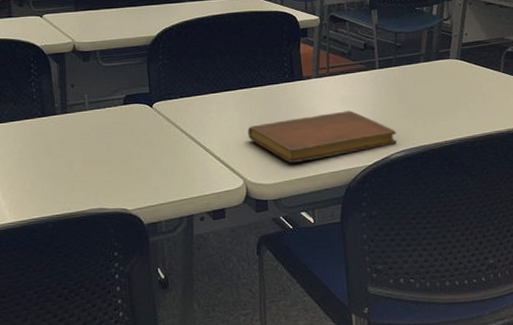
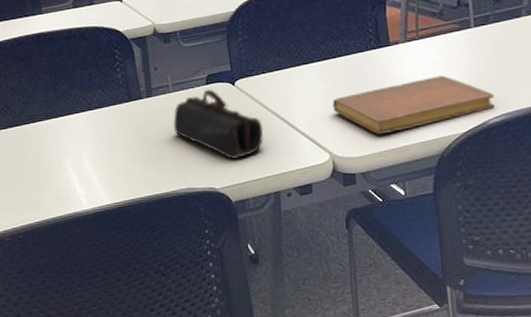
pencil case: none [88,109,179,181] -> present [173,88,264,159]

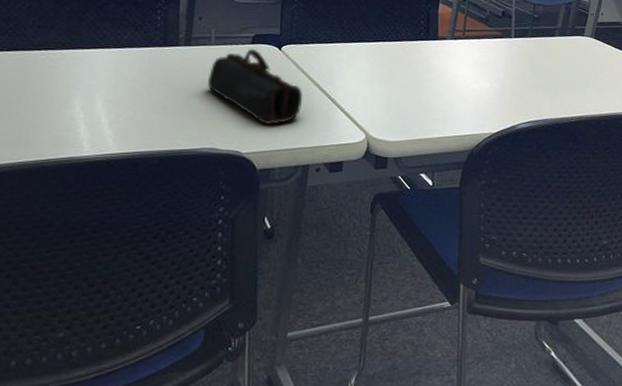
notebook: present [332,75,495,134] -> none [375,75,525,122]

